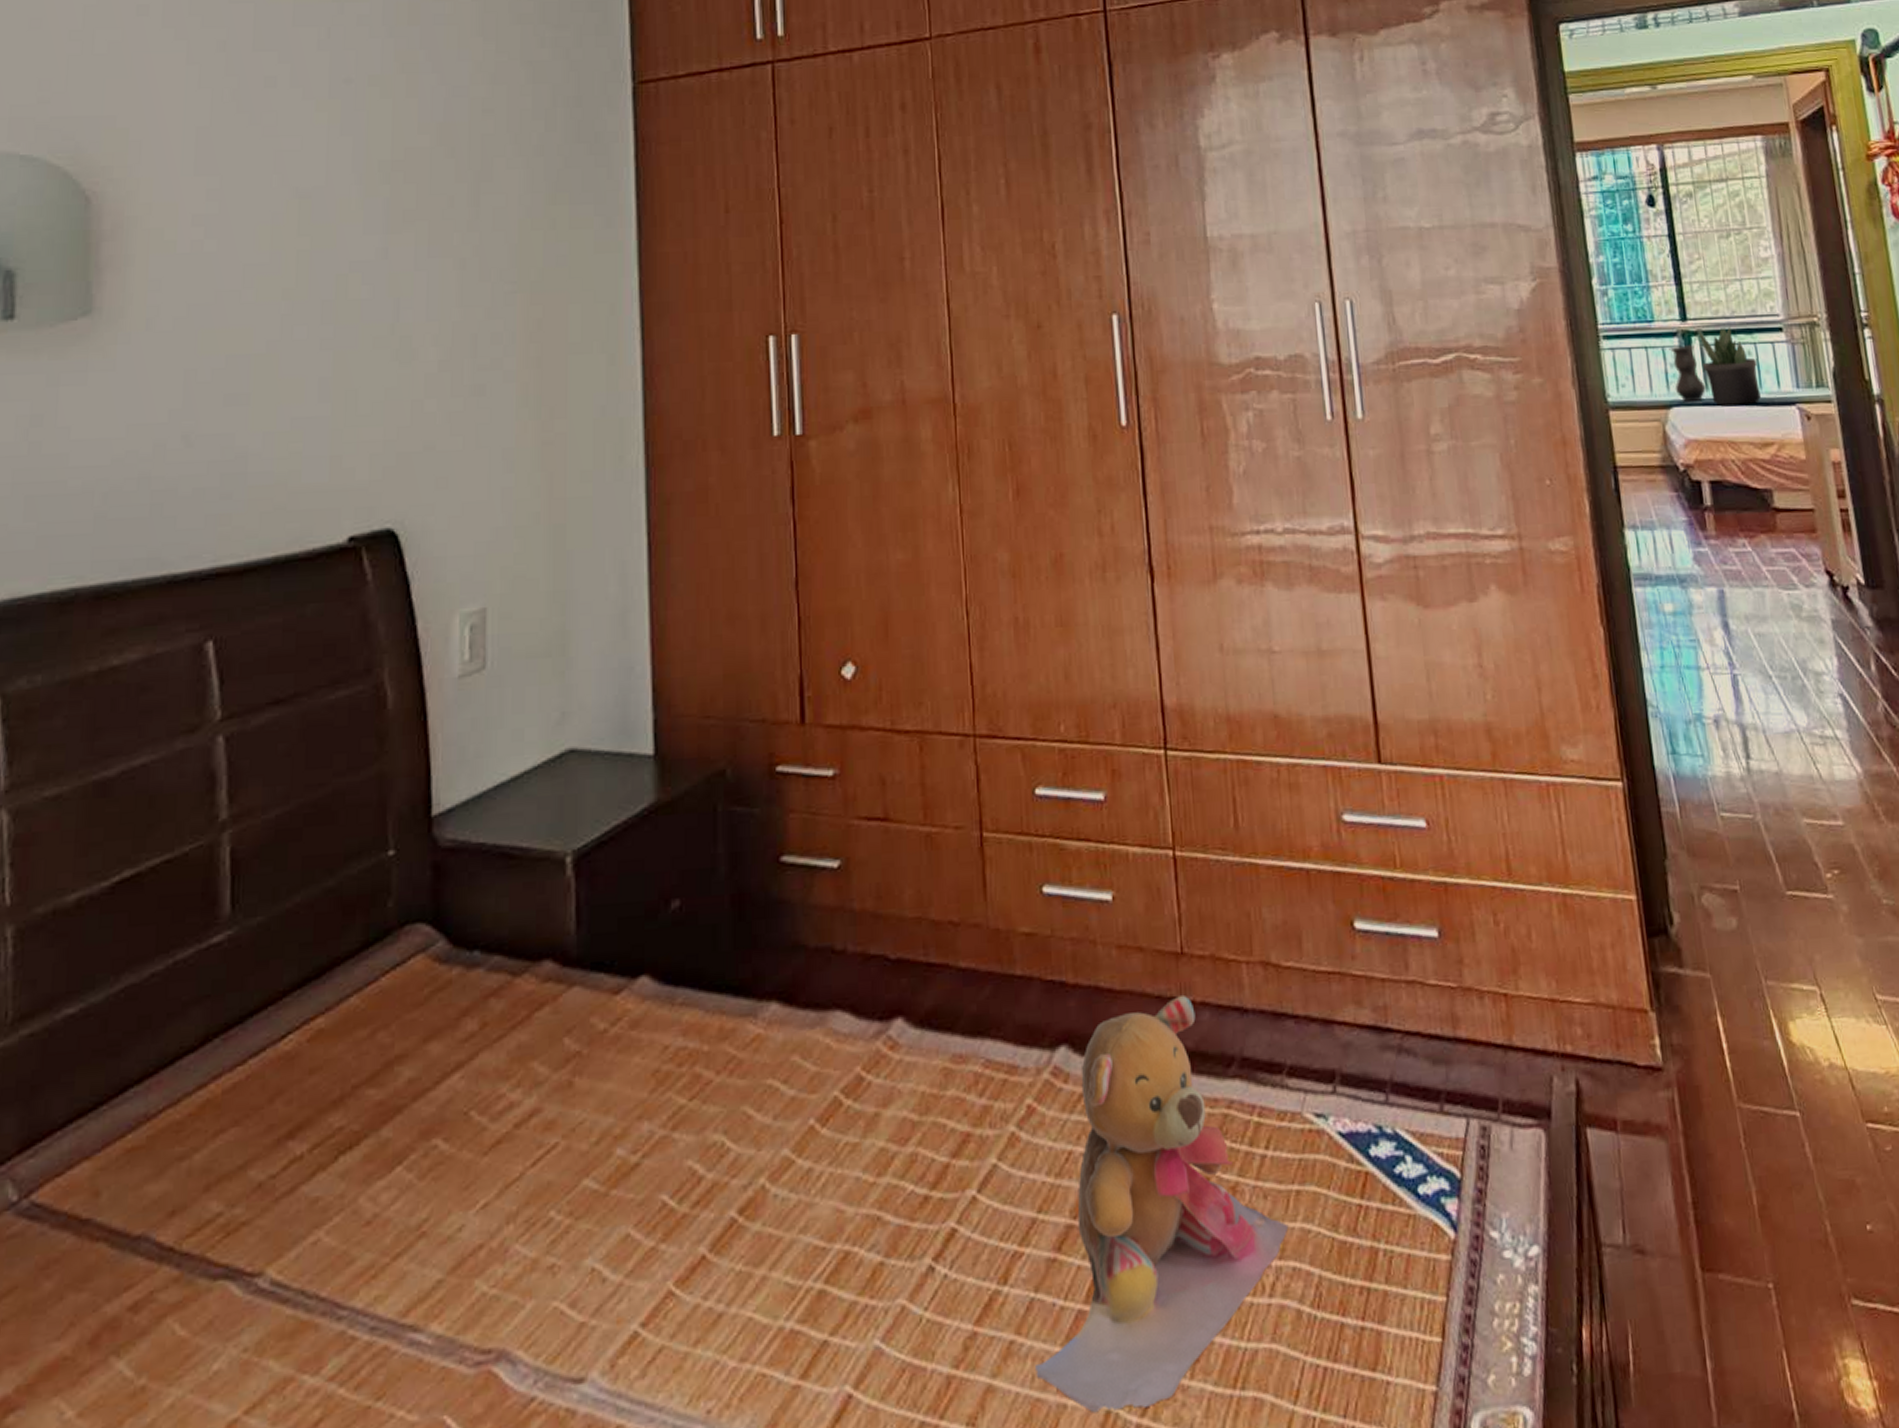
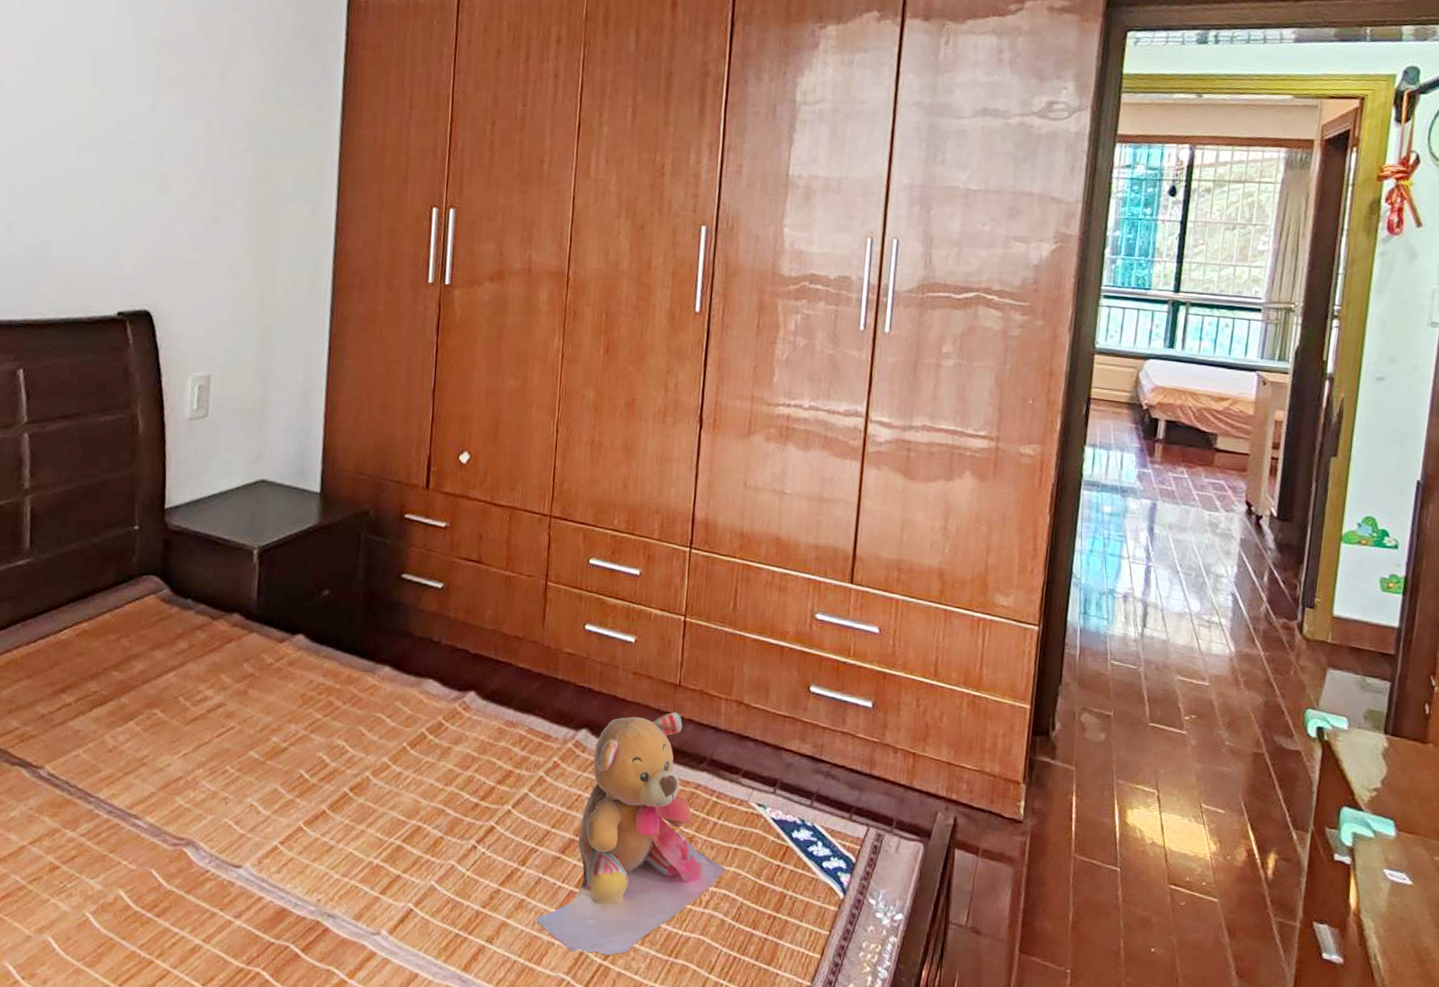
vase: present [1669,345,1706,402] -> none [1155,311,1182,358]
planter: present [1698,326,1761,407] -> none [1184,301,1231,366]

